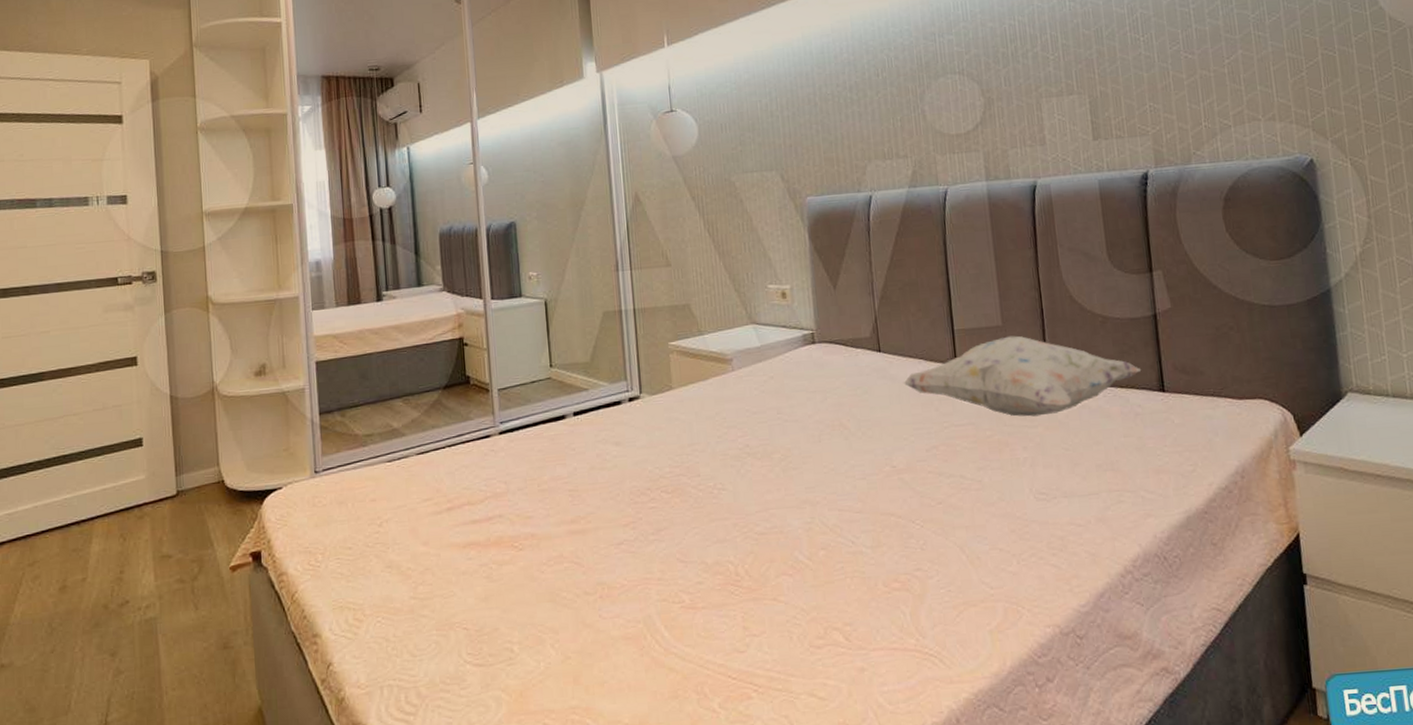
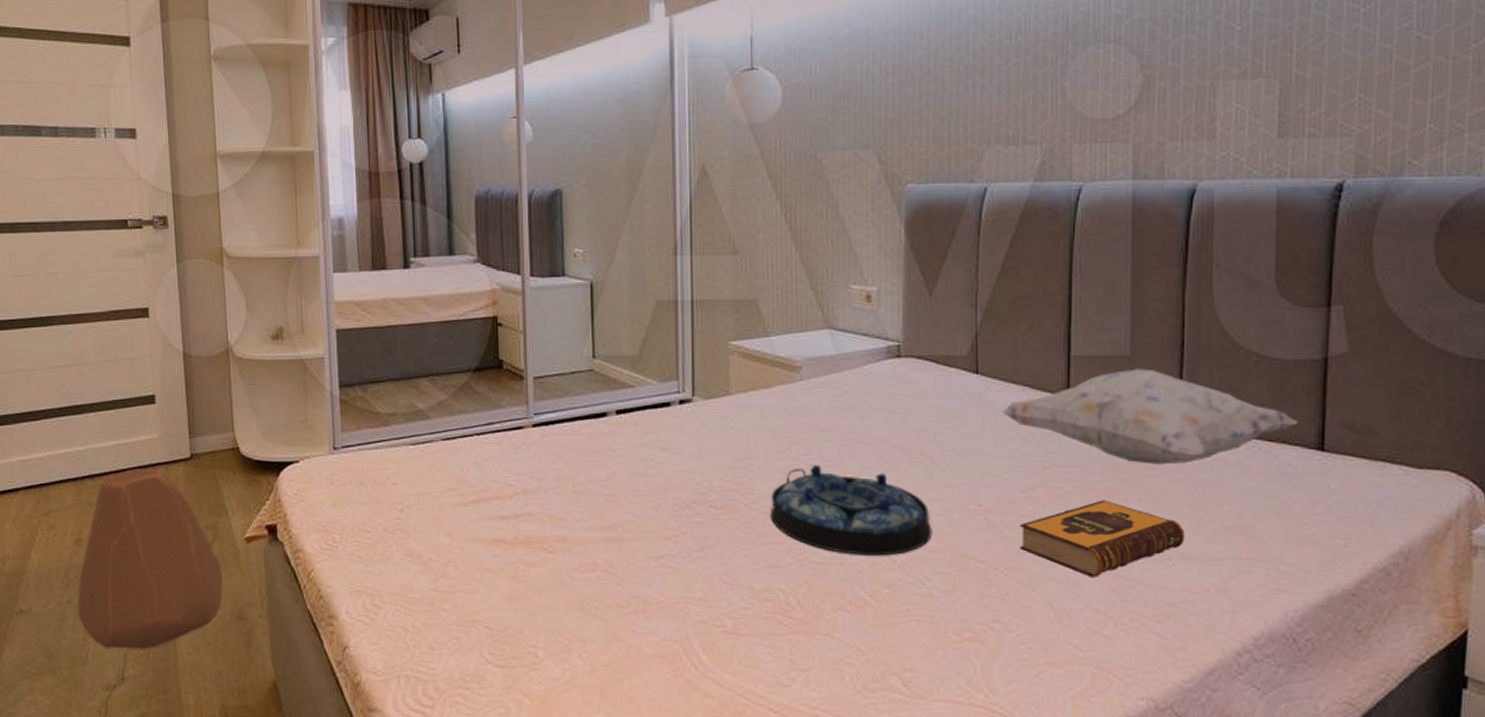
decorative stone: none [61,509,208,694] -> present [77,468,223,650]
serving tray: none [715,444,856,523] -> present [769,465,932,556]
hardback book: none [929,451,1065,521] -> present [1020,500,1185,577]

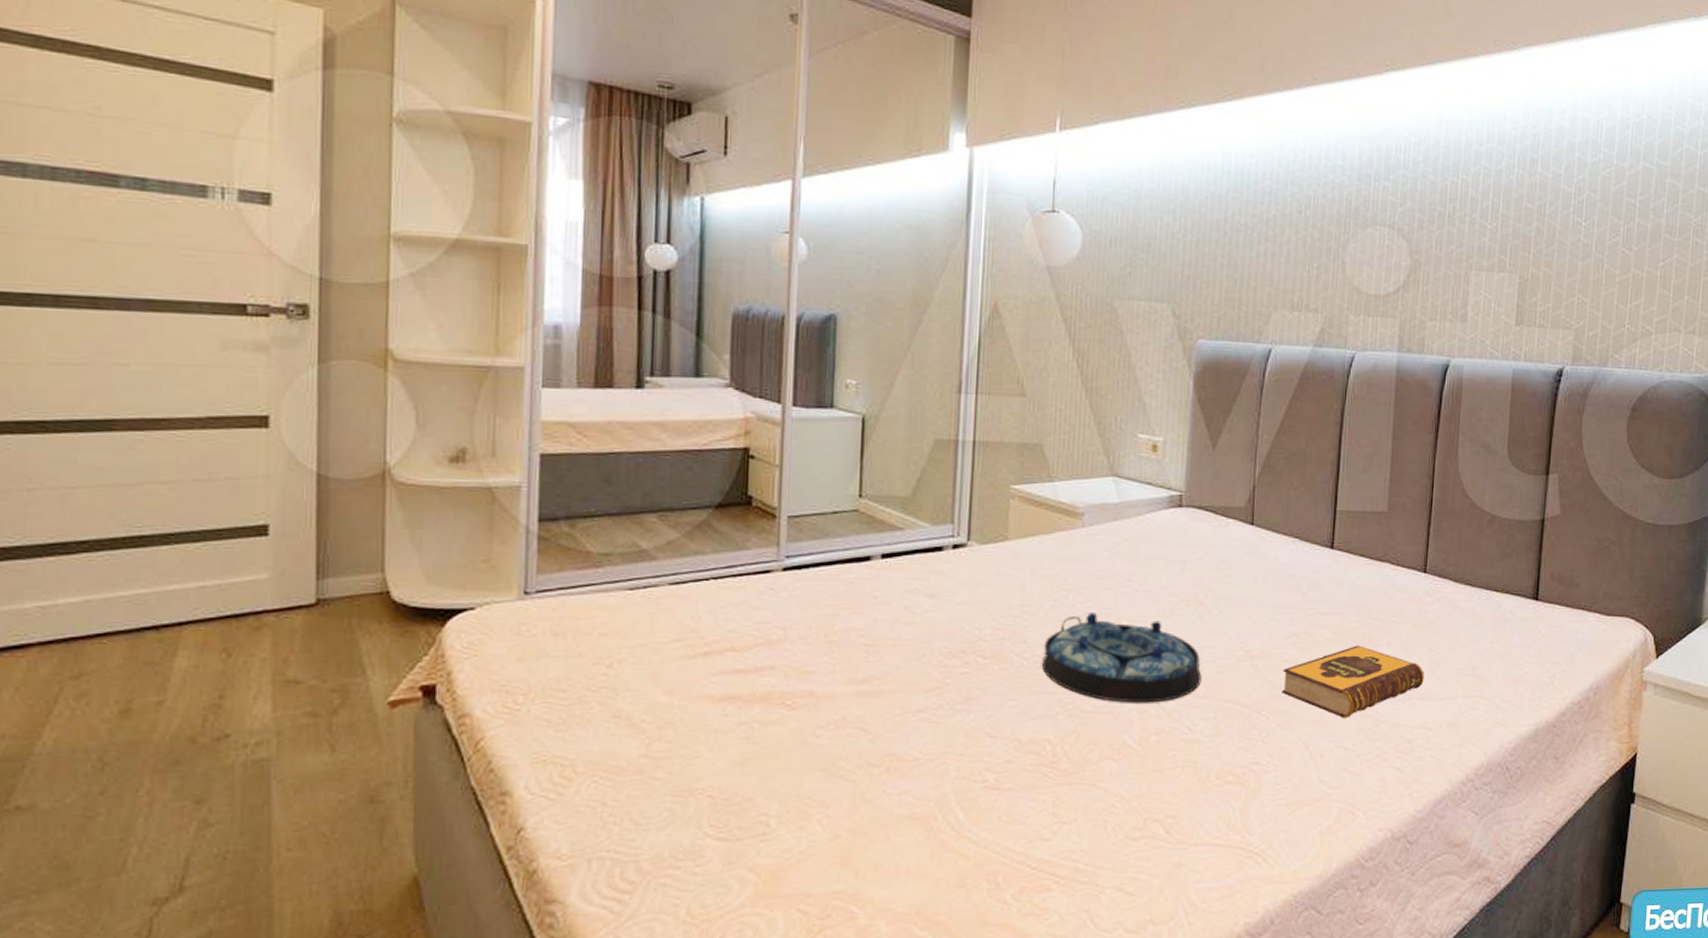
decorative stone: present [77,468,223,650] -> none [115,616,350,850]
decorative pillow: present [1001,369,1299,465] -> none [1272,524,1520,613]

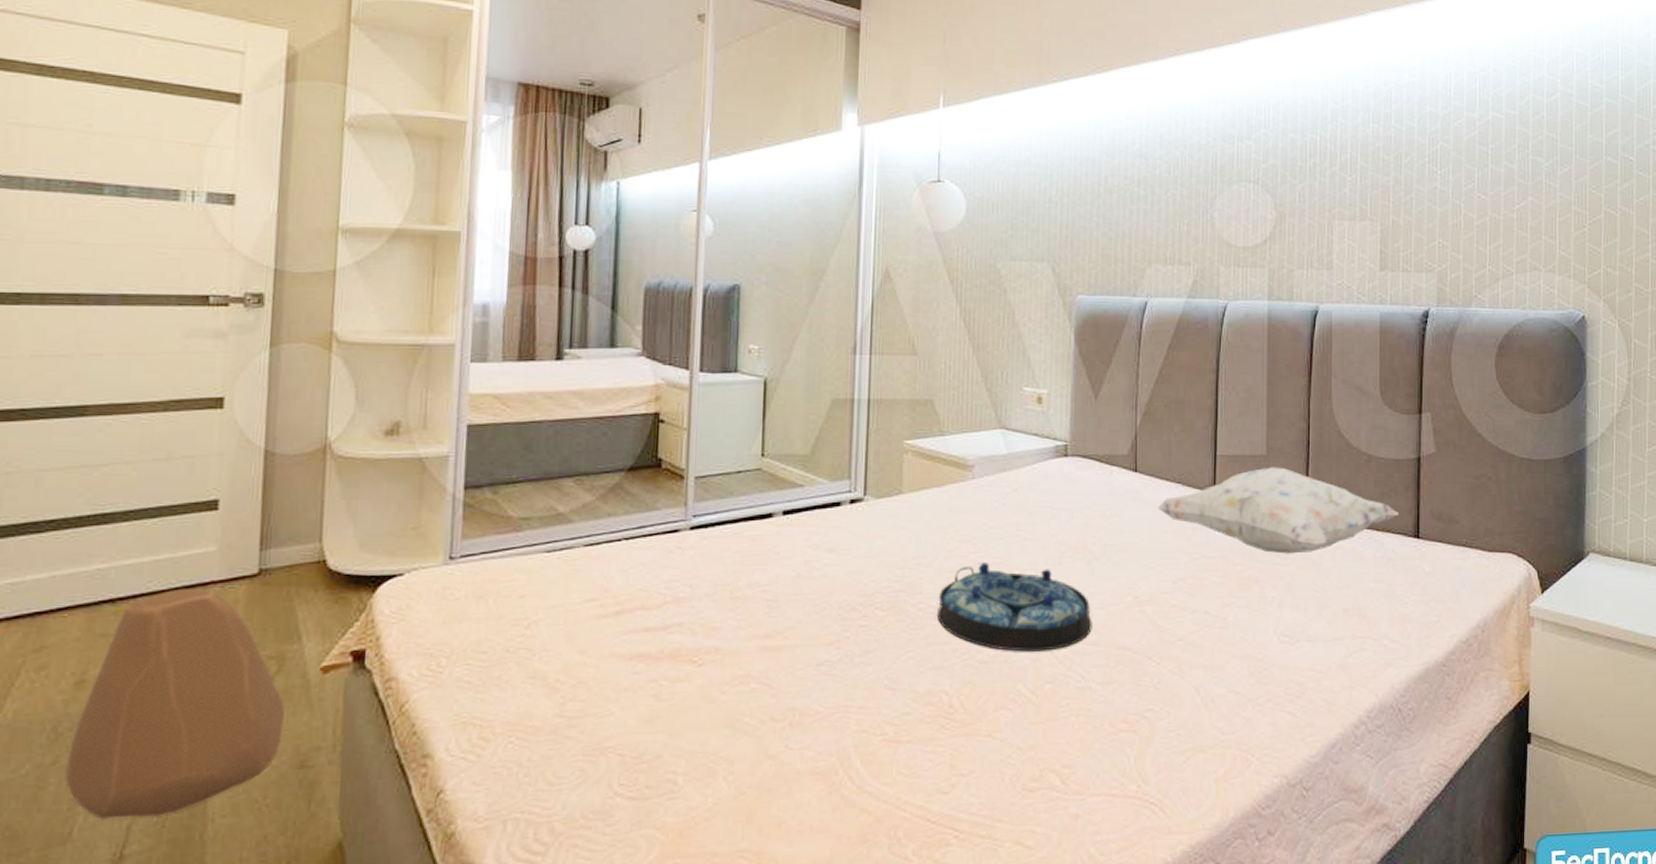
decorative stone: none [115,616,350,850] -> present [65,588,285,819]
decorative pillow: none [1272,524,1520,613] -> present [1157,467,1400,554]
hardback book: present [1282,645,1425,718] -> none [1171,588,1311,662]

